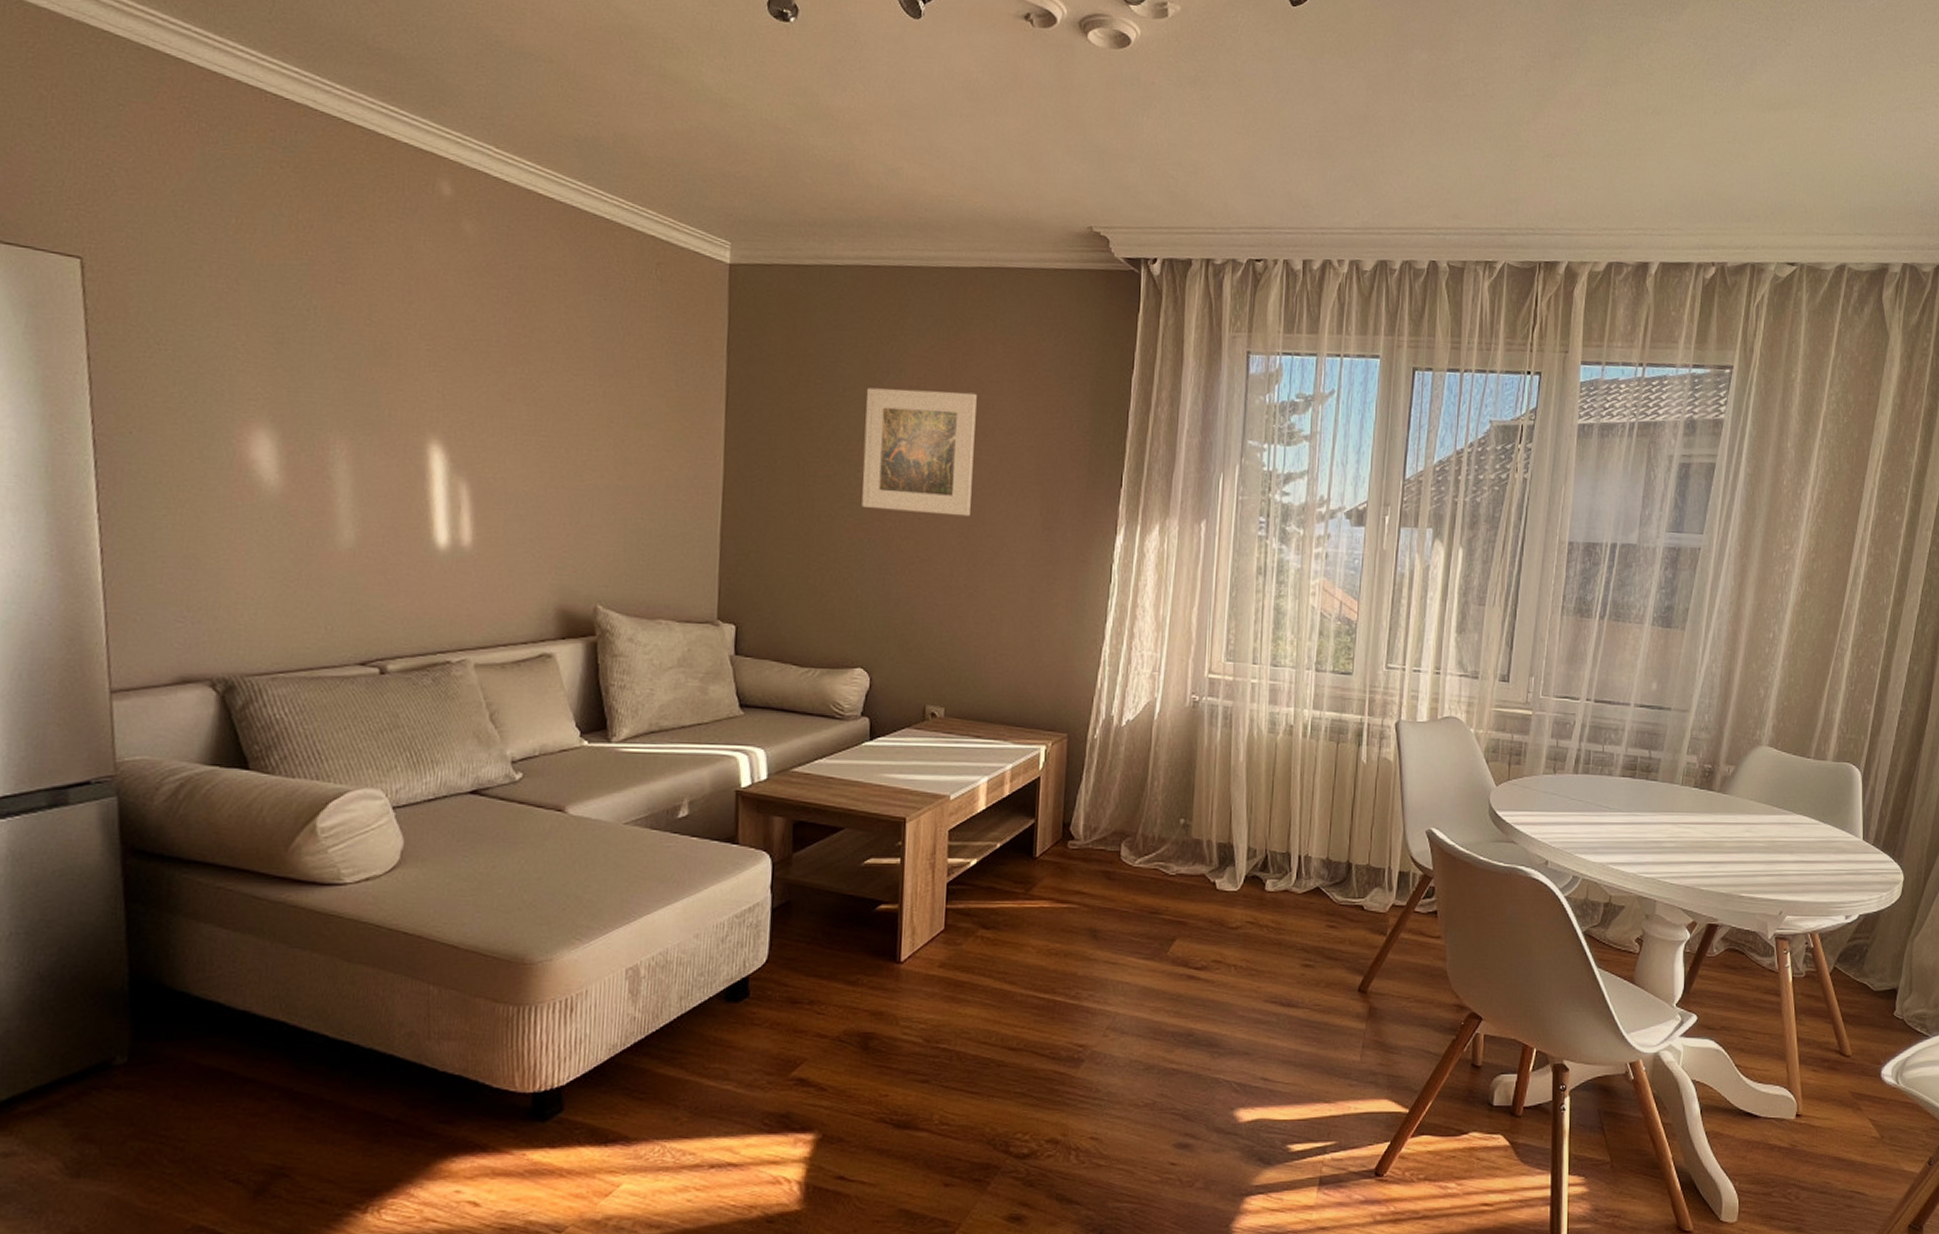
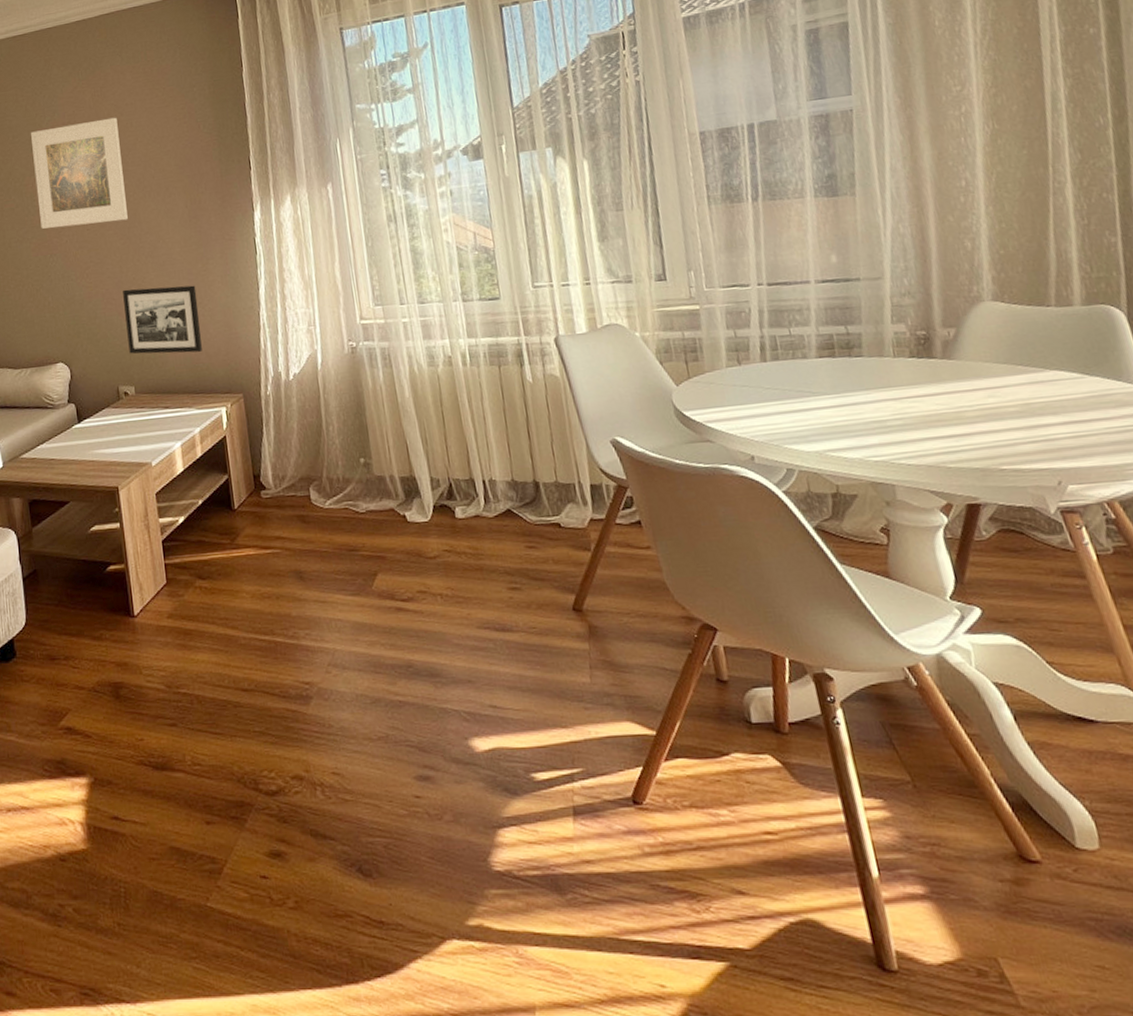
picture frame: none [945,596,1036,680] -> present [123,285,202,354]

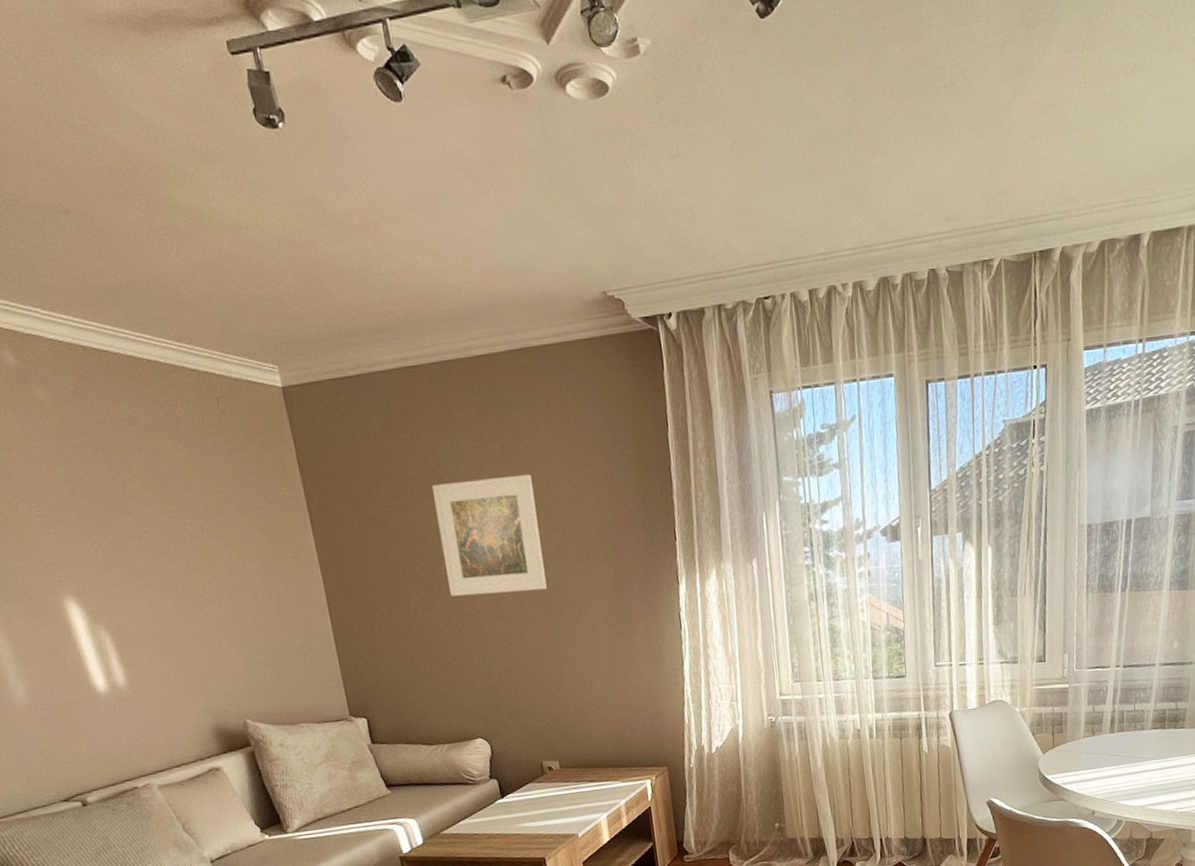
picture frame: present [123,285,202,354] -> none [544,660,627,729]

